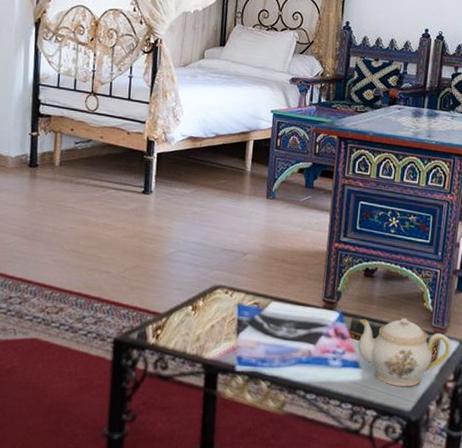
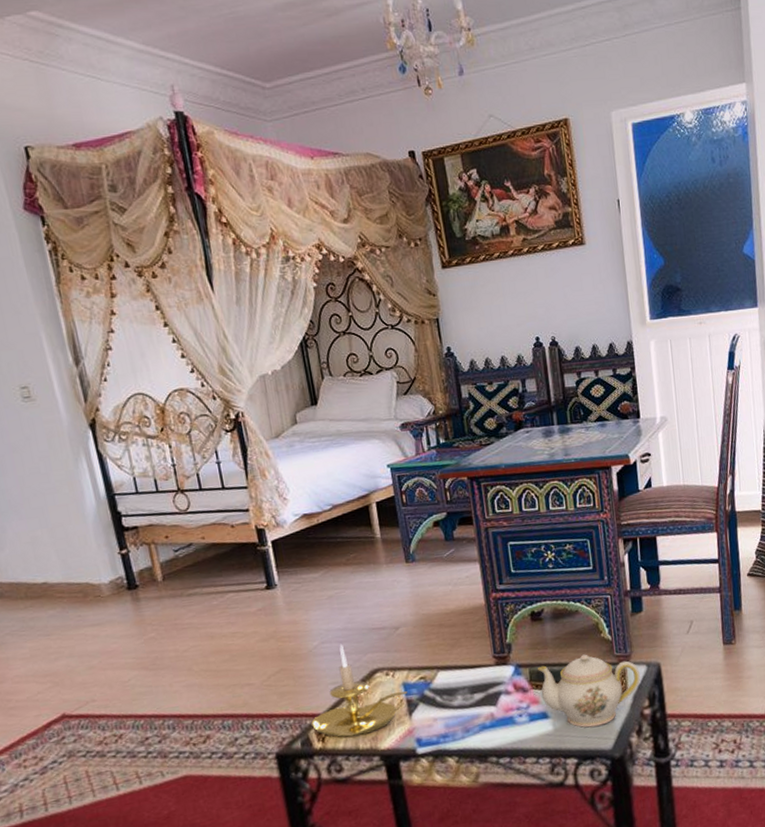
candle holder: none [150,256,241,342] -> present [310,643,408,738]

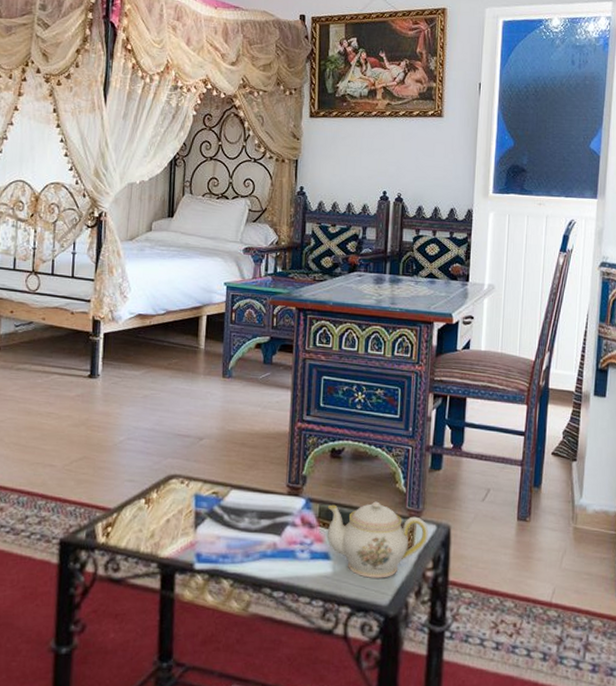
candle holder: present [310,643,408,738] -> none [99,443,198,539]

